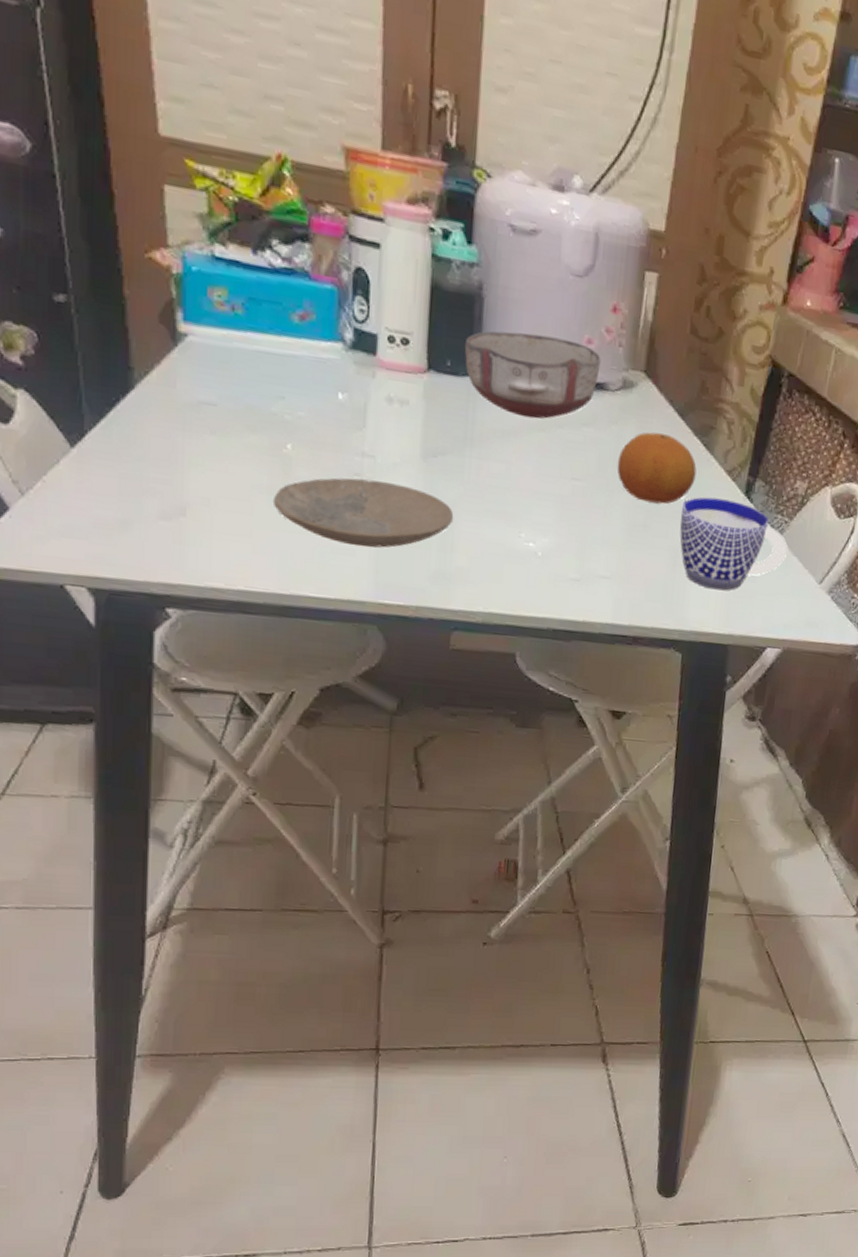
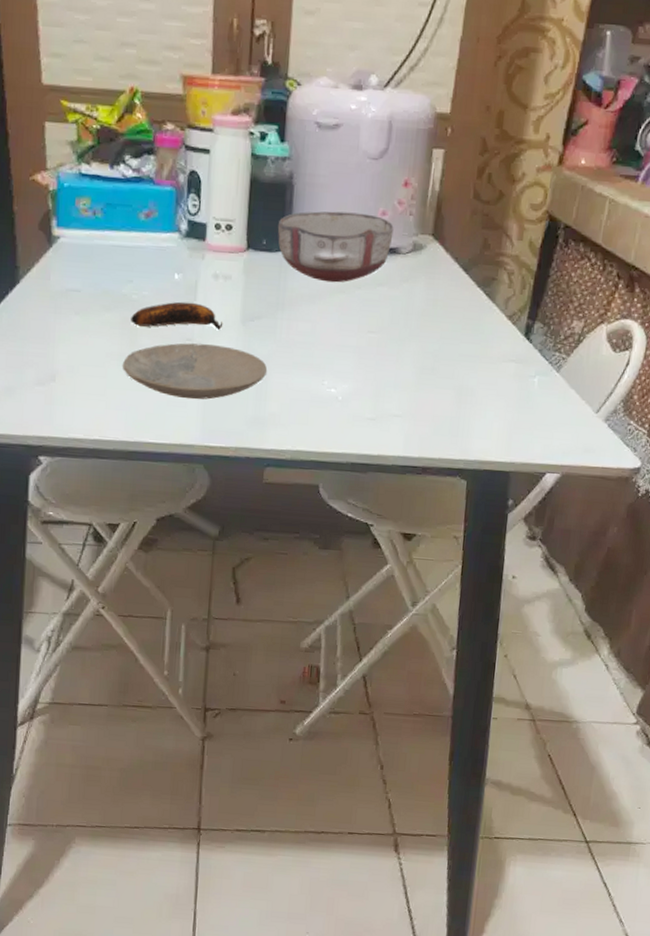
banana: none [283,427,400,466] -> present [131,301,224,331]
fruit: present [617,432,697,504] -> none [408,287,480,349]
cup: present [679,497,787,591] -> none [464,340,565,423]

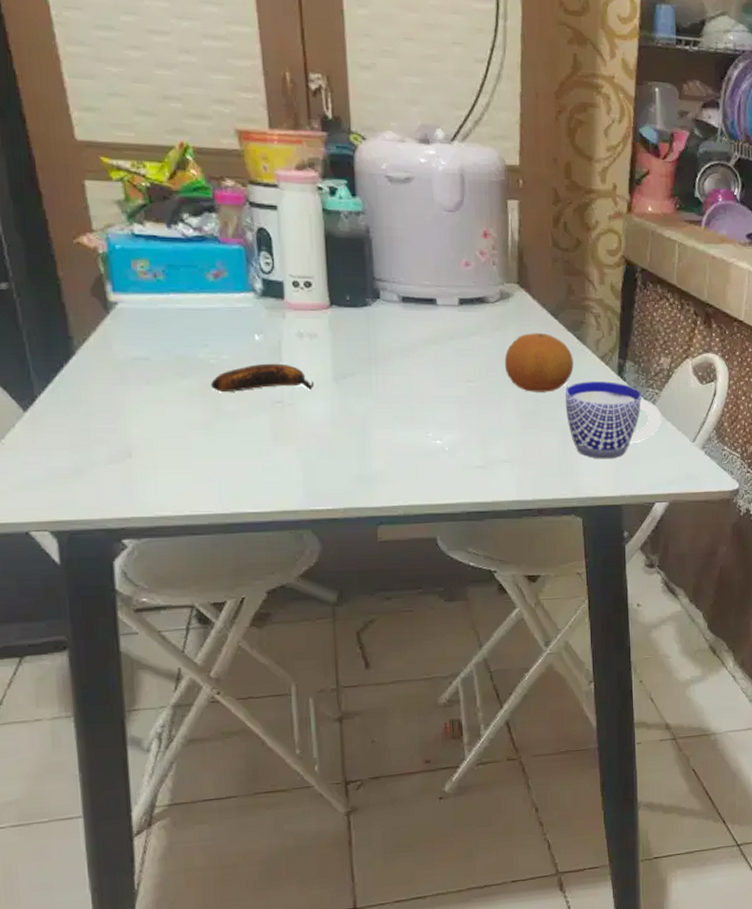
plate: present [122,343,268,400] -> none [207,406,368,464]
ceramic bowl: present [277,211,394,283] -> none [359,264,479,335]
fruit: none [408,287,480,349] -> present [504,333,574,392]
cup: none [464,340,565,423] -> present [565,381,661,459]

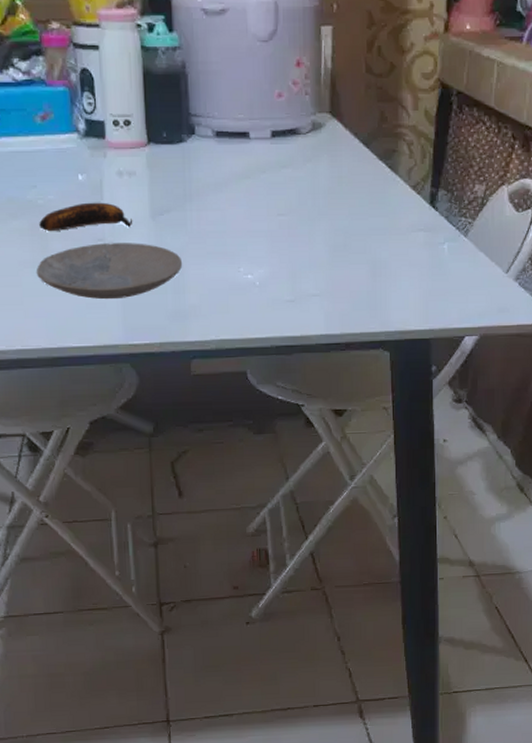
plate: none [207,406,368,464] -> present [36,243,183,300]
fruit: present [504,333,574,392] -> none [315,164,385,225]
cup: present [565,381,661,459] -> none [375,211,473,292]

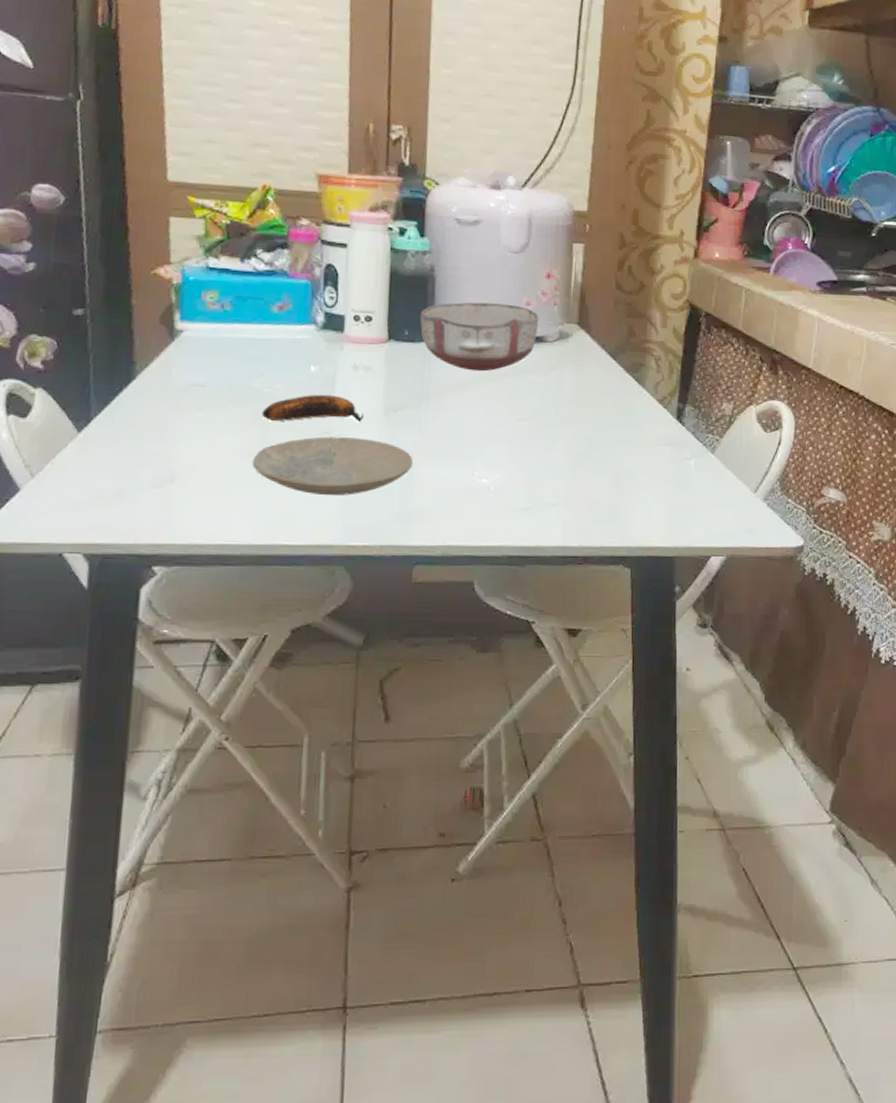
ceramic bowl: none [176,97,292,169] -> present [419,302,539,372]

